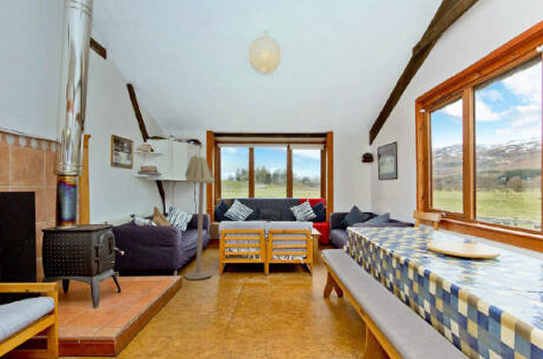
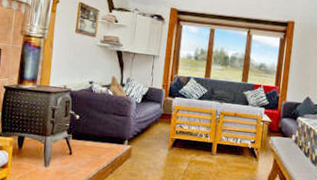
floor lamp: present [184,154,214,279] -> none [134,30,174,152]

